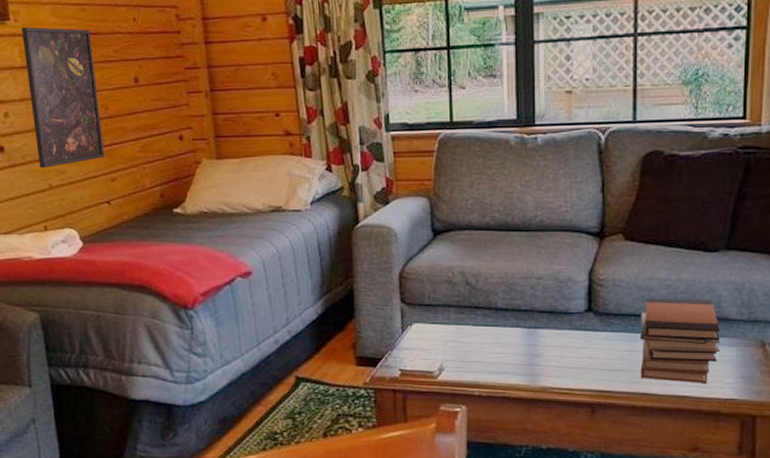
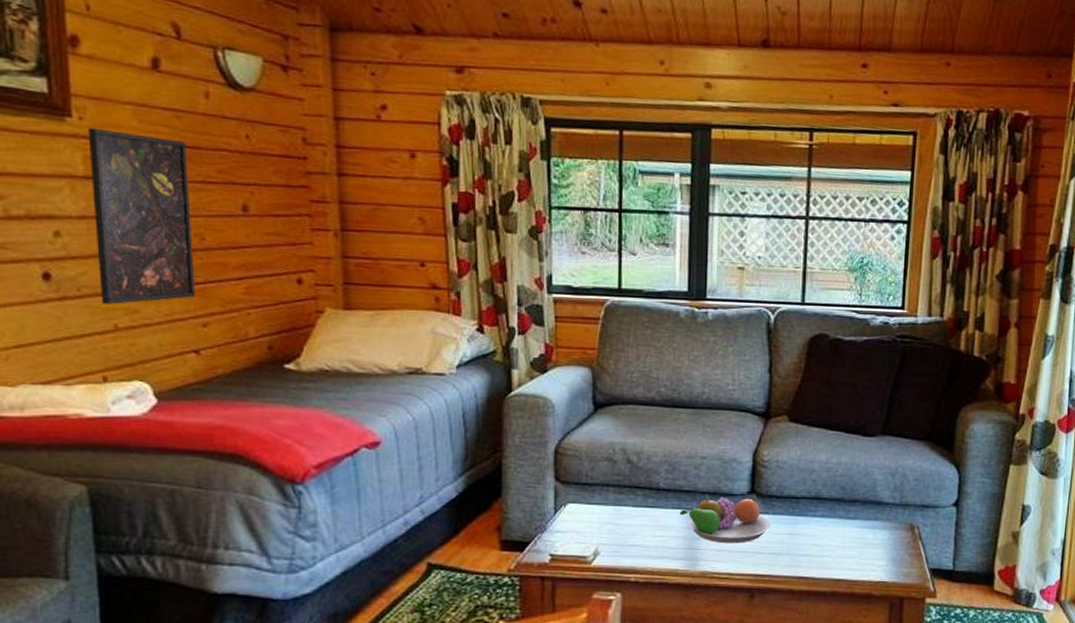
fruit bowl: none [518,313,610,360] -> present [679,494,771,544]
book stack: present [639,298,721,383] -> none [799,480,875,566]

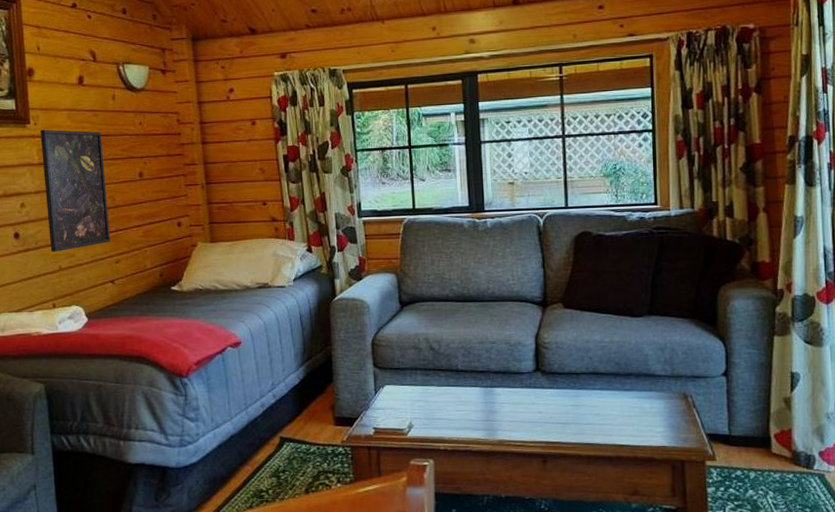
fruit bowl: present [679,494,771,544] -> none [476,373,556,415]

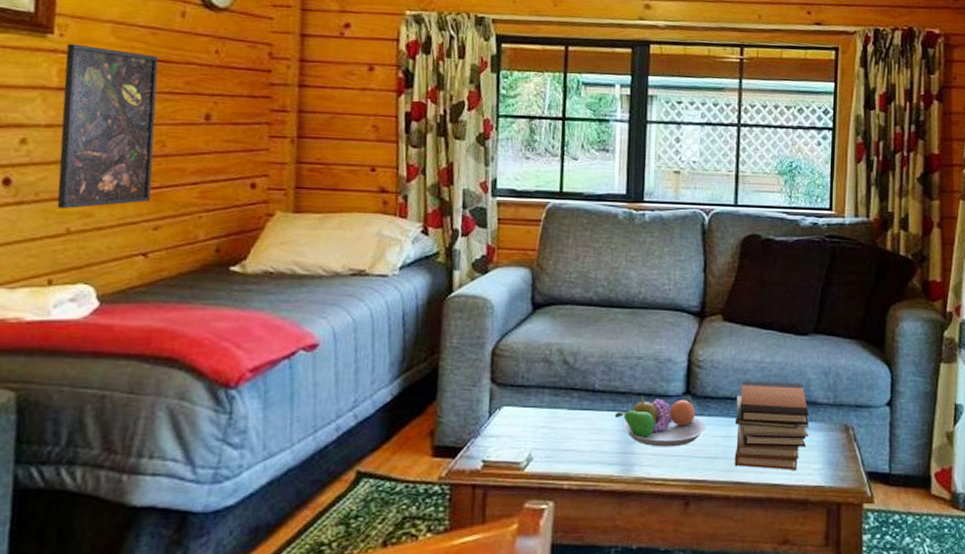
fruit bowl: none [476,373,556,415] -> present [614,395,706,447]
book stack: none [581,358,651,433] -> present [734,381,810,470]

